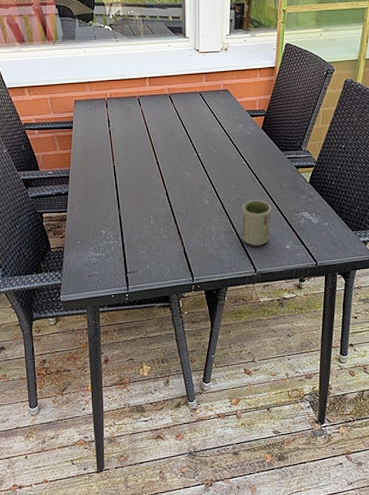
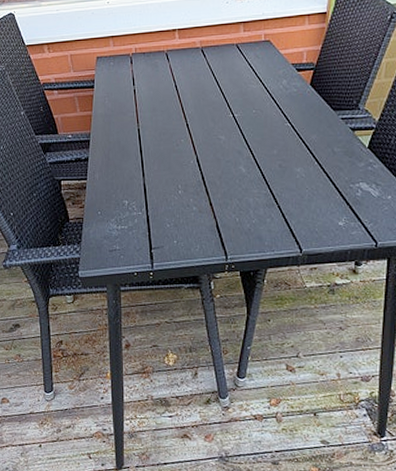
cup: present [241,200,271,246] -> none [284,168,321,221]

